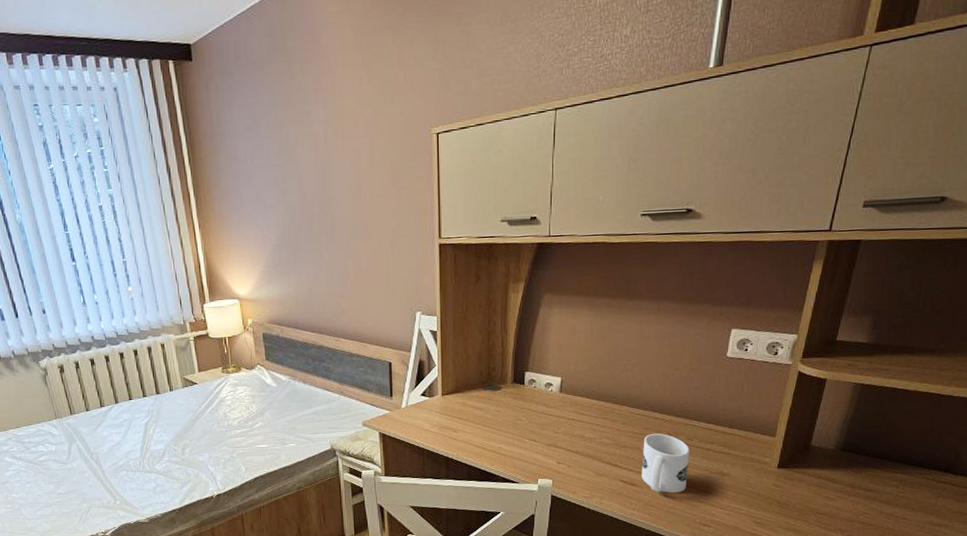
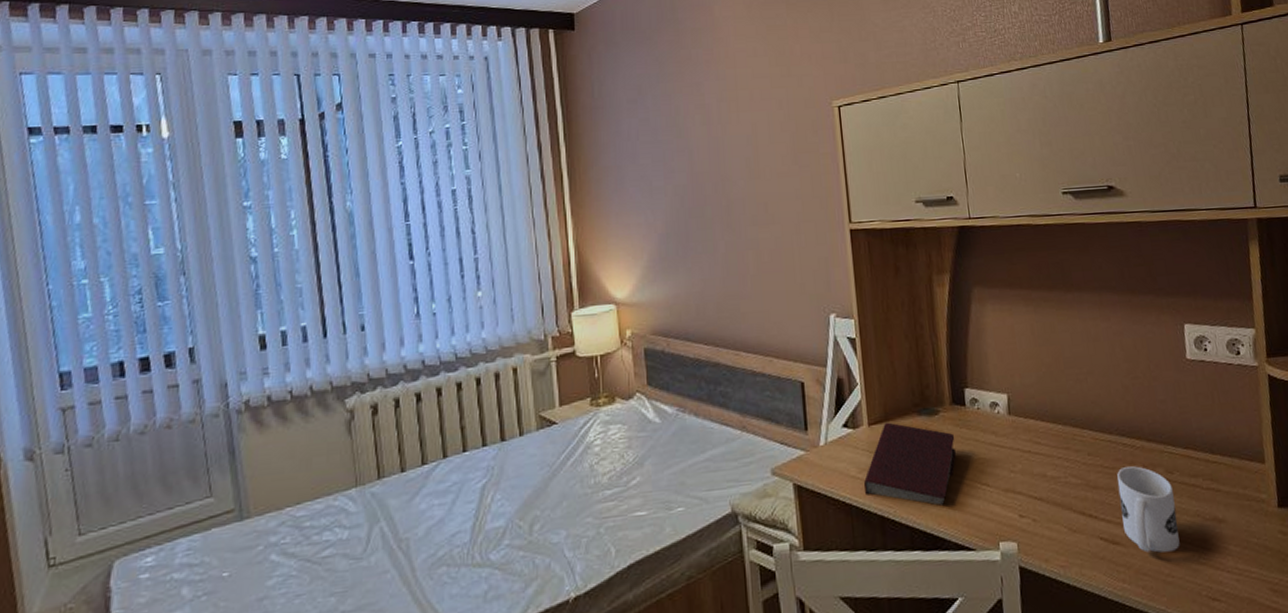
book: none [434,393,512,453] -> present [863,422,957,506]

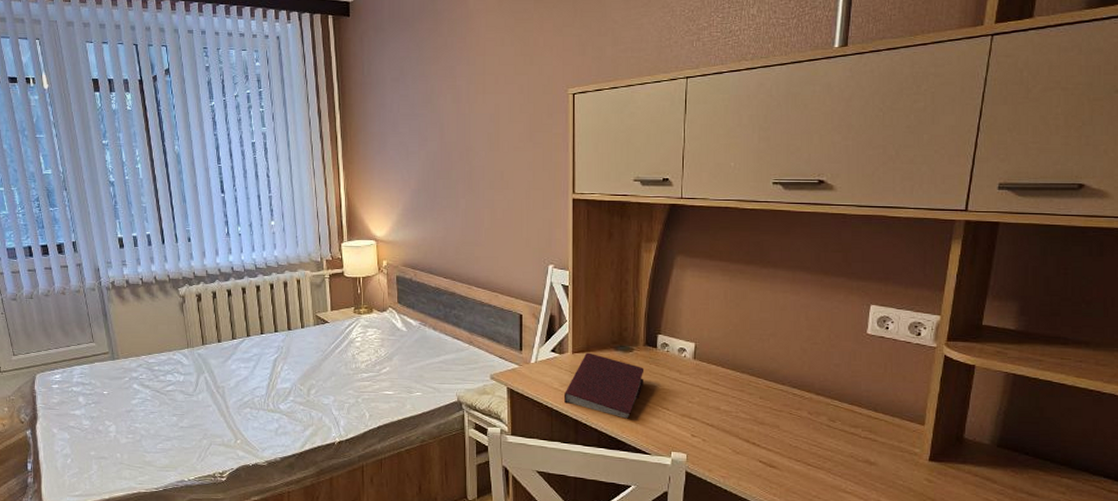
mug: present [1117,466,1180,553] -> none [782,412,833,480]

